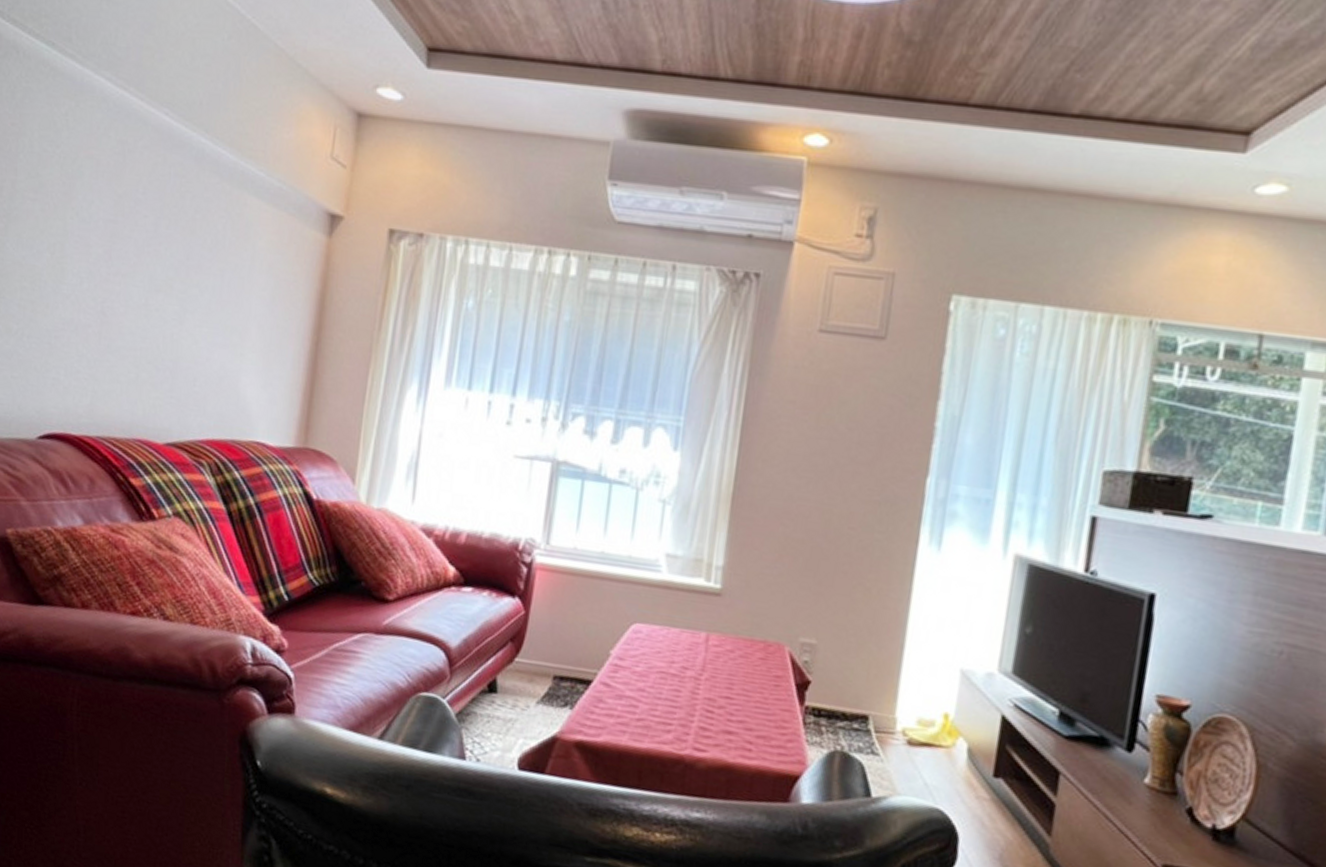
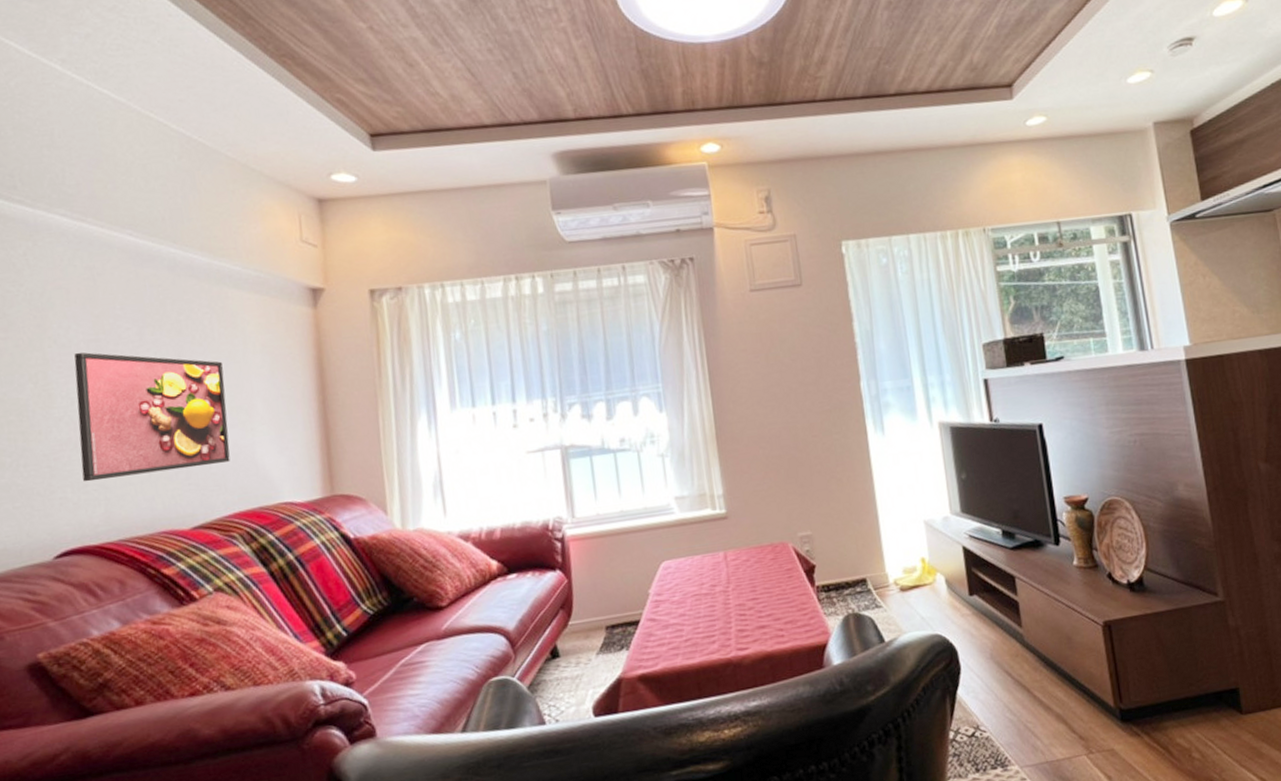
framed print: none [77,230,228,384] -> present [74,352,231,482]

